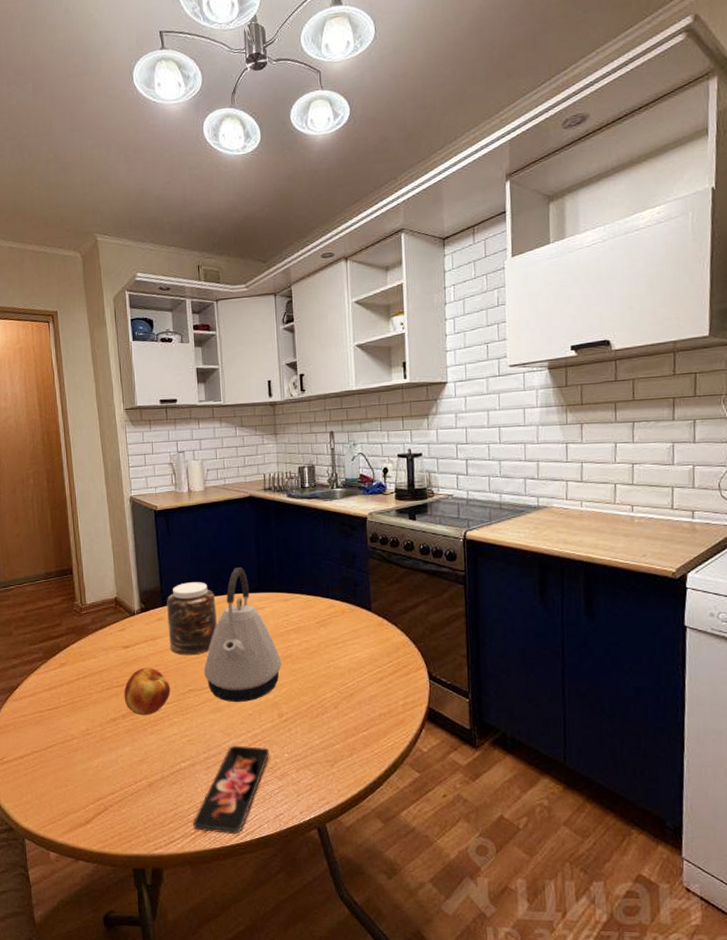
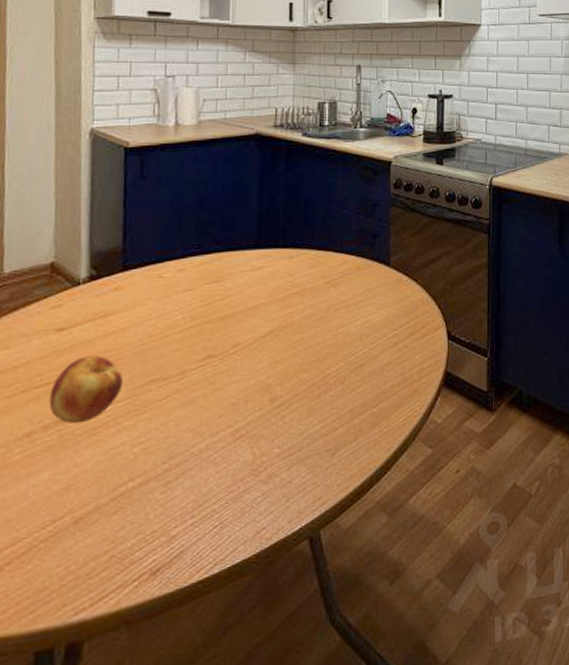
jar: present [167,582,218,656] -> none [127,238,200,335]
smartphone: present [192,745,270,835] -> none [136,444,255,574]
kettle: present [204,567,282,703] -> none [175,218,280,391]

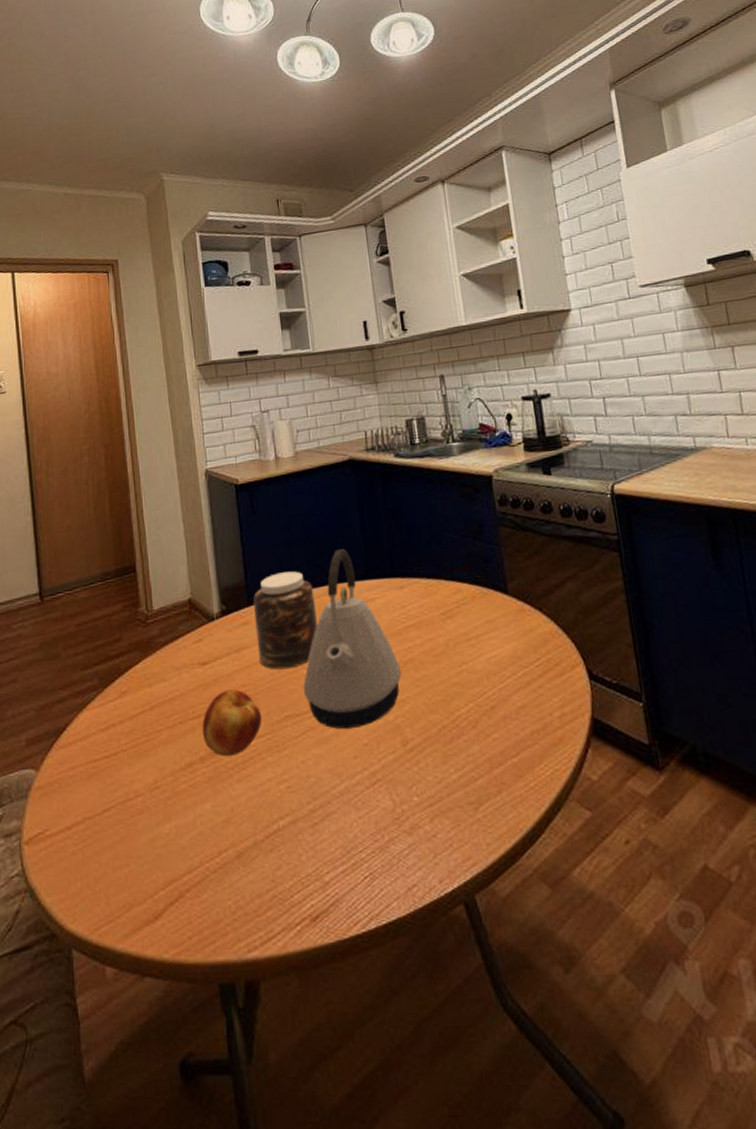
jar: none [127,238,200,335] -> present [253,571,319,670]
kettle: none [175,218,280,391] -> present [303,548,402,730]

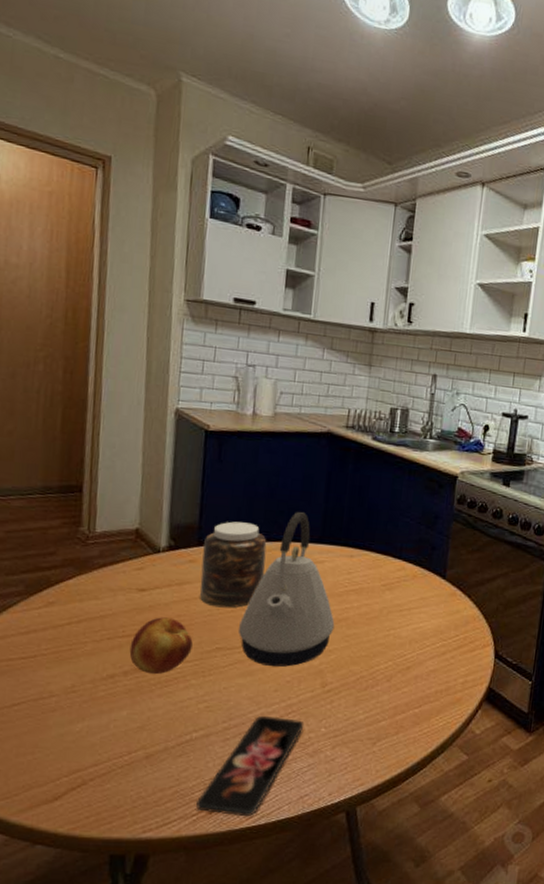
smartphone: none [296,789,394,922] -> present [195,715,305,817]

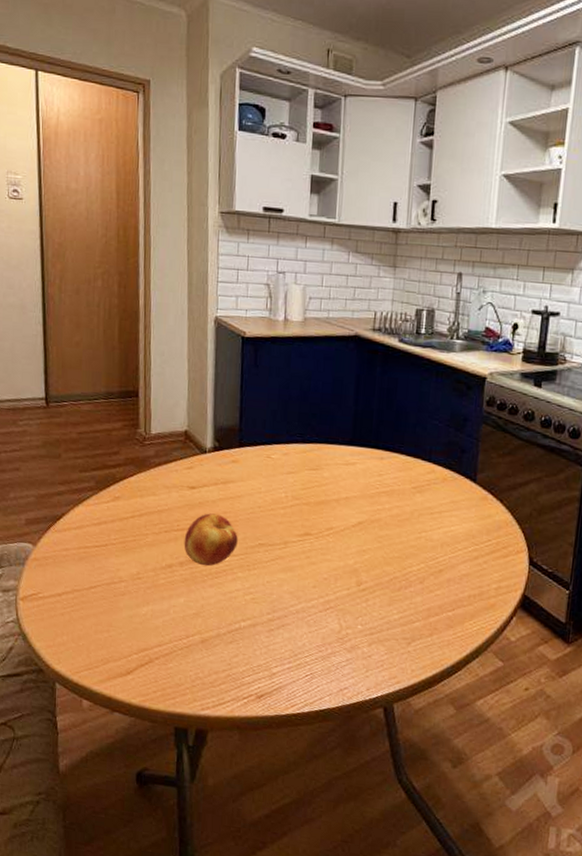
smartphone: present [195,715,305,817] -> none [246,609,342,704]
jar: present [199,521,267,608] -> none [242,424,301,507]
kettle: present [239,511,335,667] -> none [279,414,368,565]

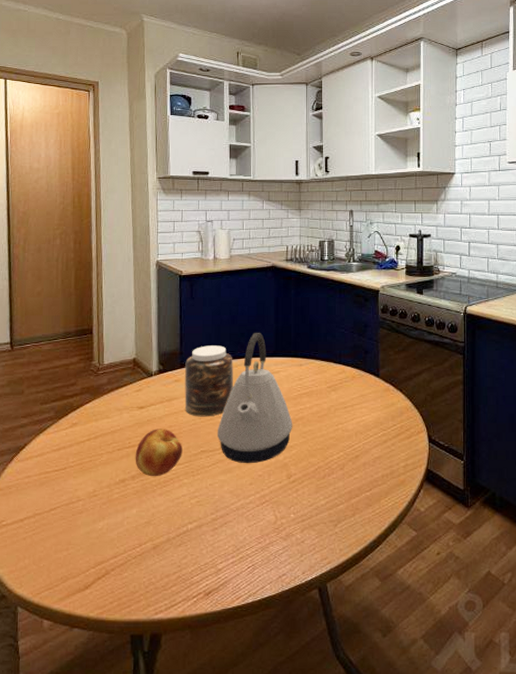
jar: none [242,424,301,507] -> present [184,345,234,417]
kettle: none [279,414,368,565] -> present [218,332,293,464]

